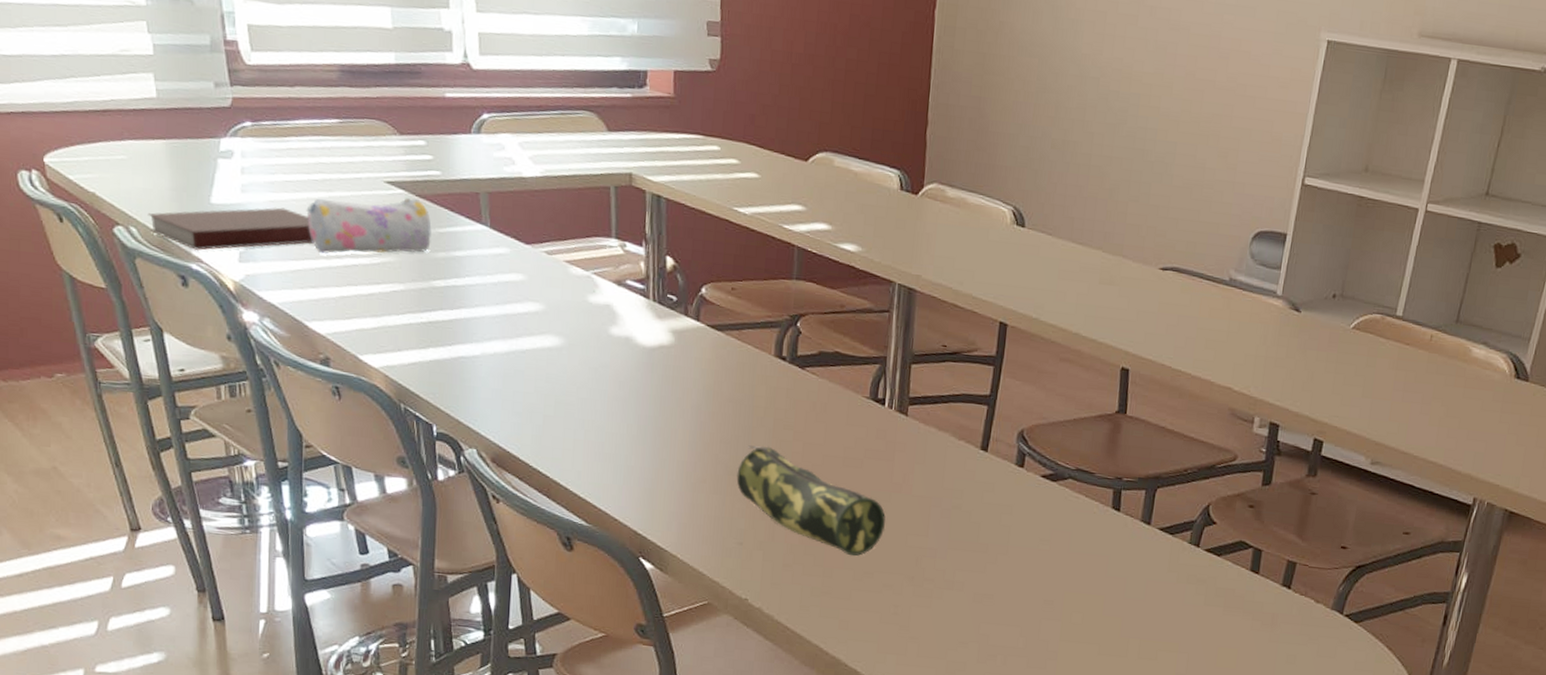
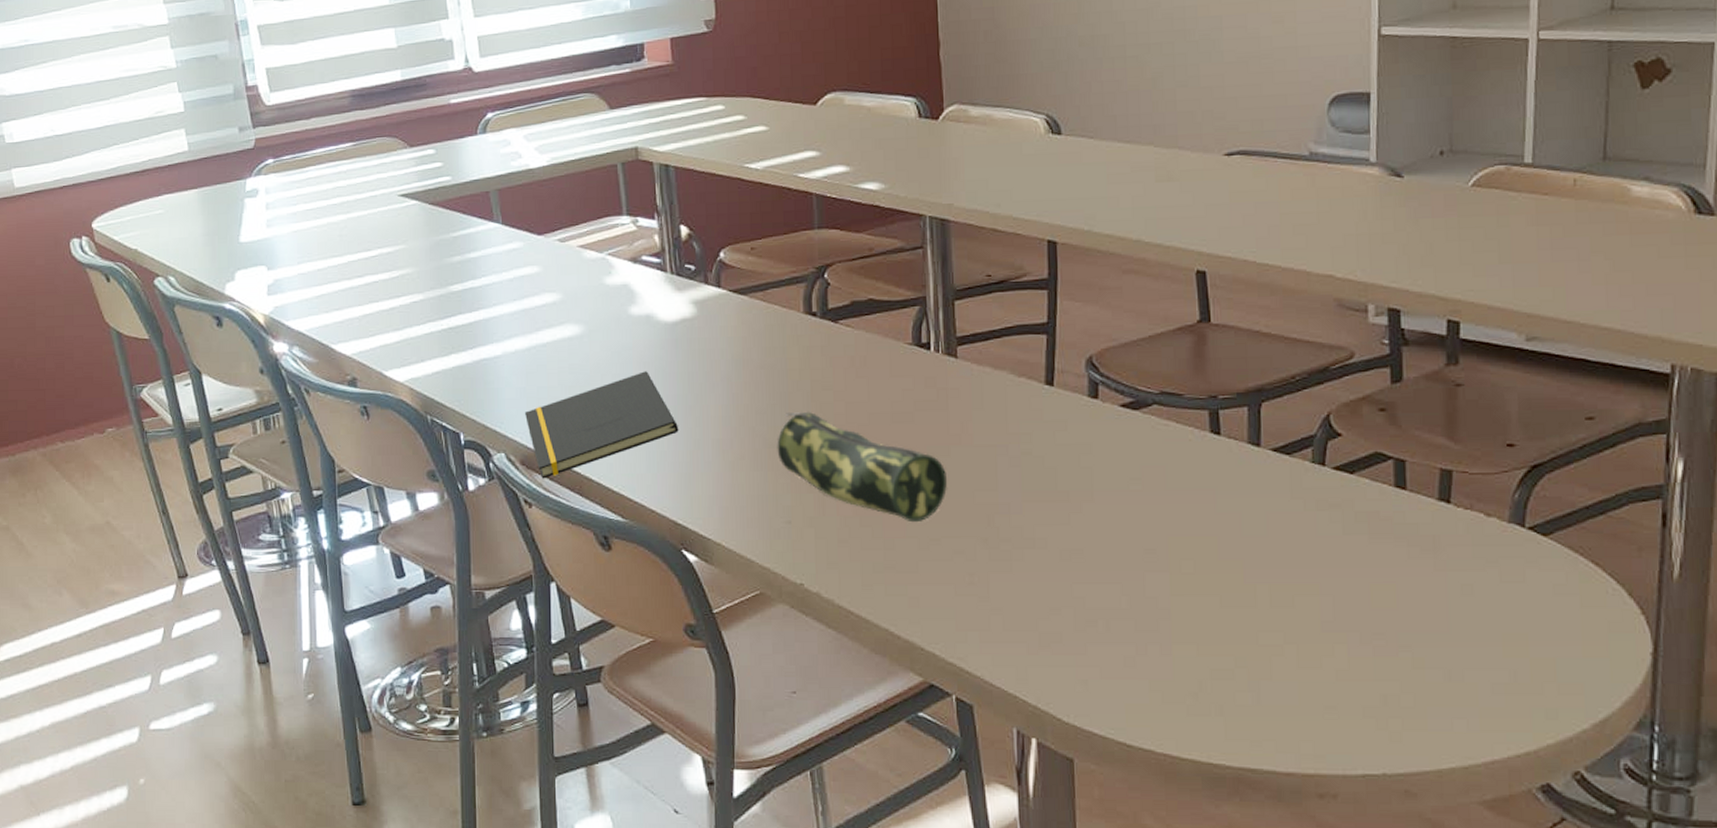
notebook: present [147,207,313,251] -> none [184,236,335,290]
pencil case: present [306,198,432,254] -> none [327,207,446,275]
notepad: none [499,389,647,478] -> present [525,371,679,479]

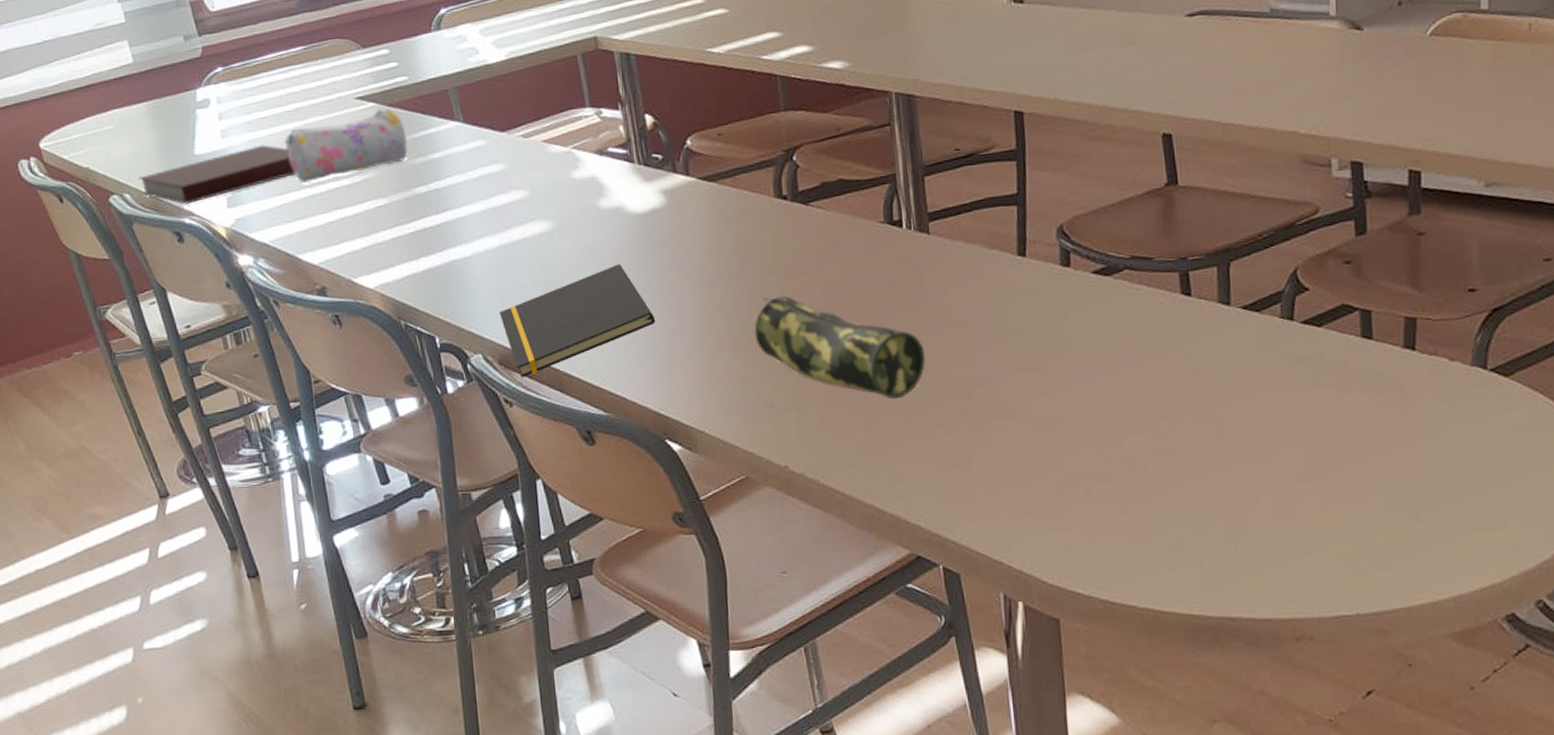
notebook: none [184,236,335,290] -> present [138,145,295,204]
pencil case: none [327,207,446,275] -> present [284,109,408,183]

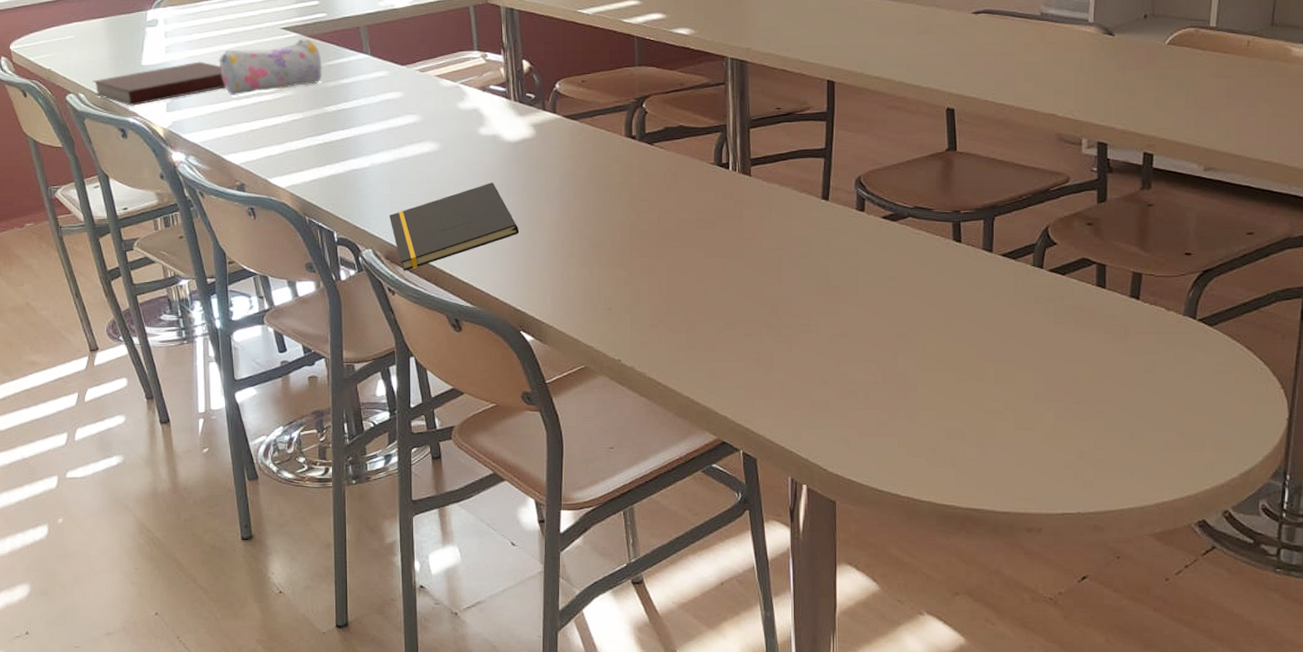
pencil case: present [754,295,925,400] -> none [601,218,740,311]

